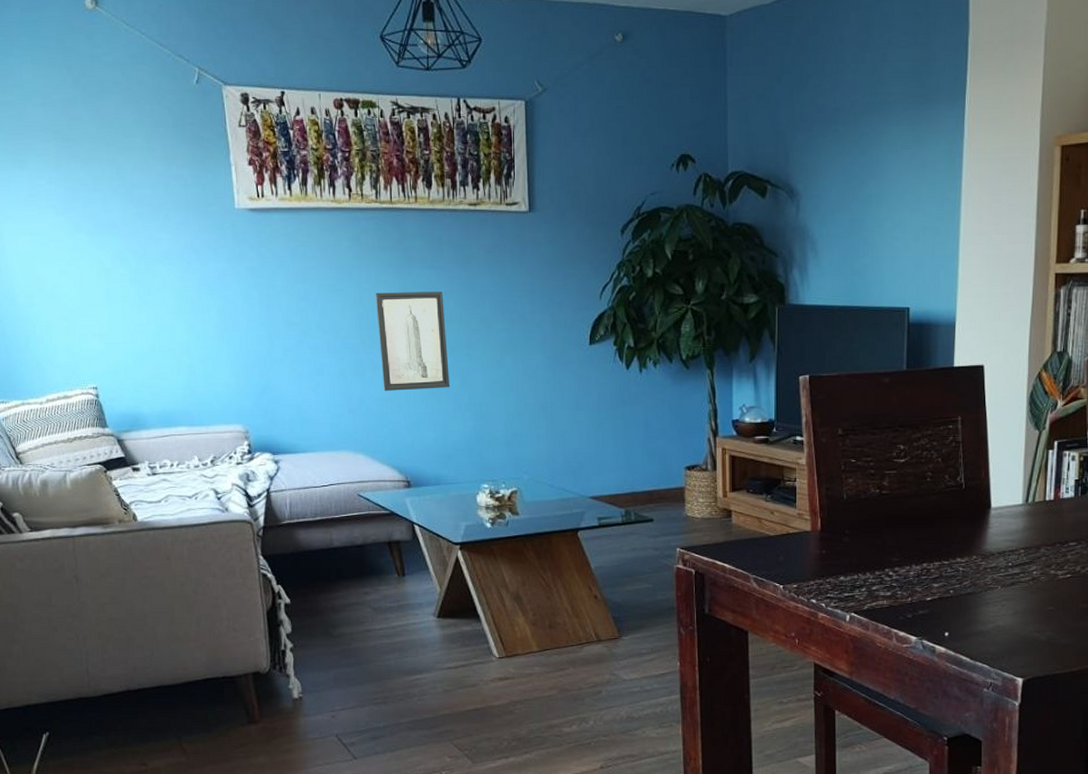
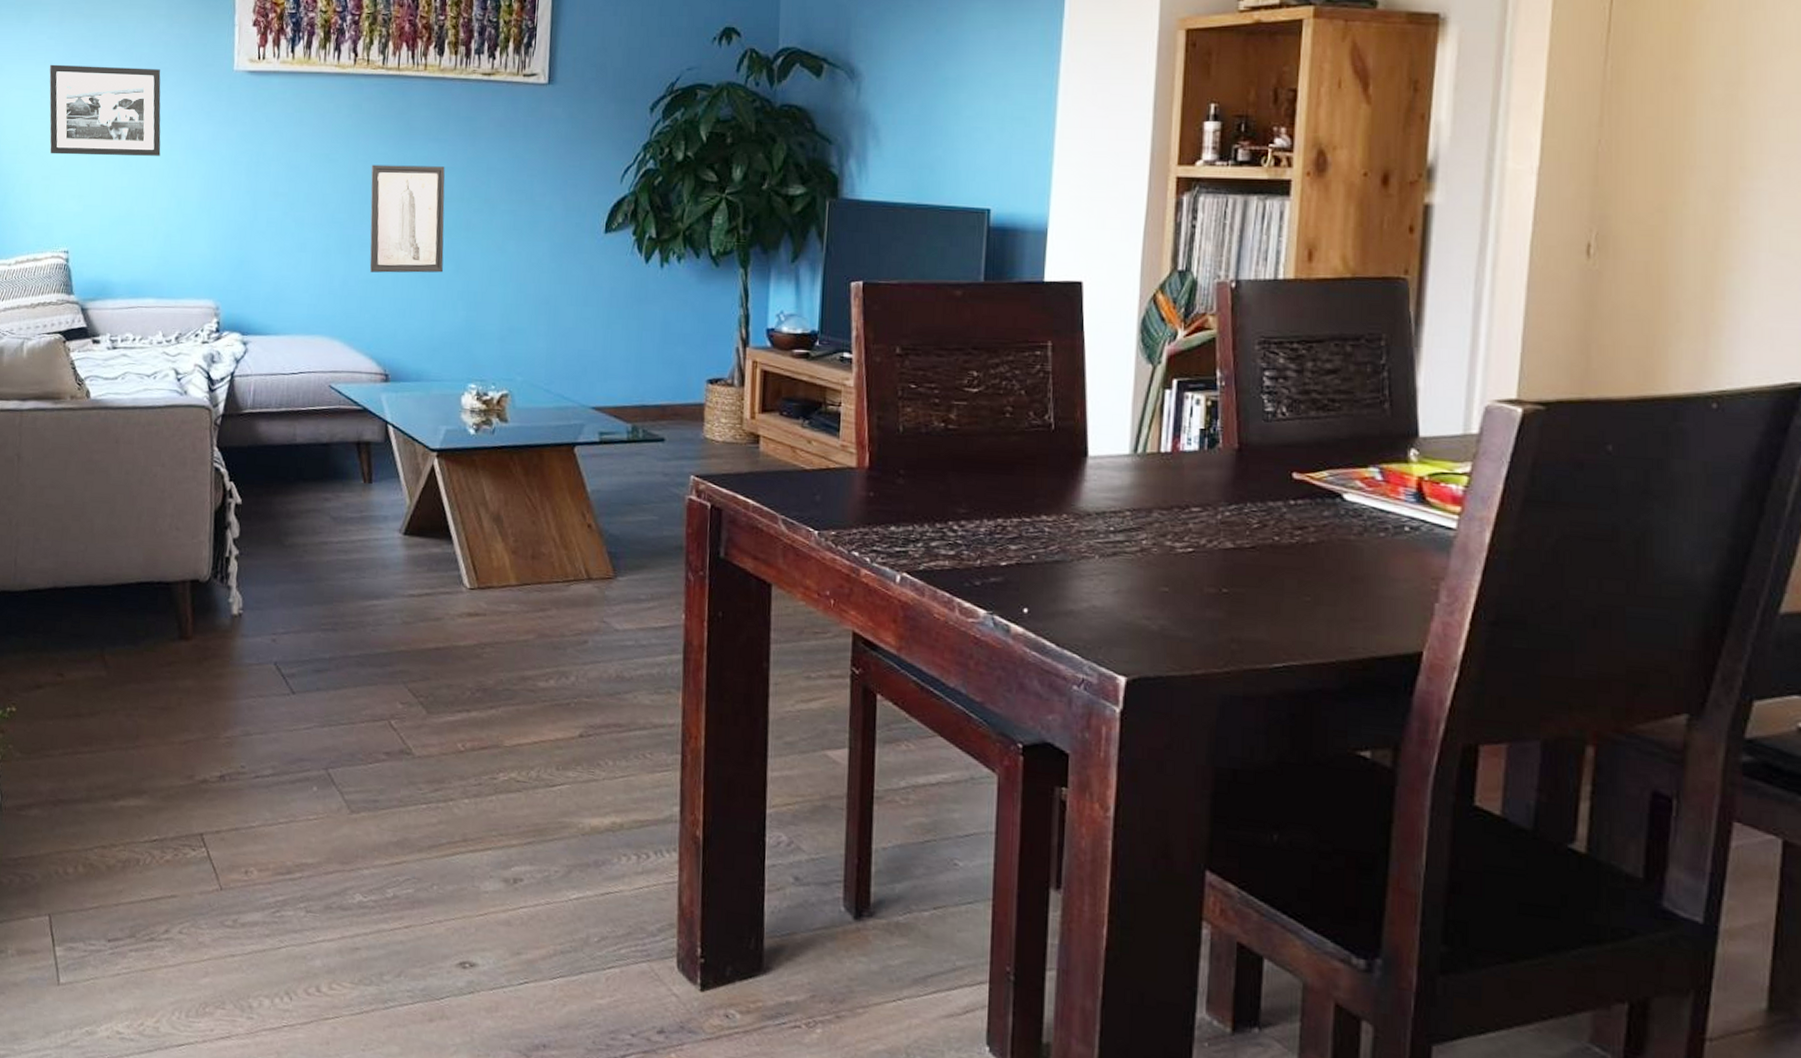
picture frame: none [52,208,174,296] -> present [49,64,161,156]

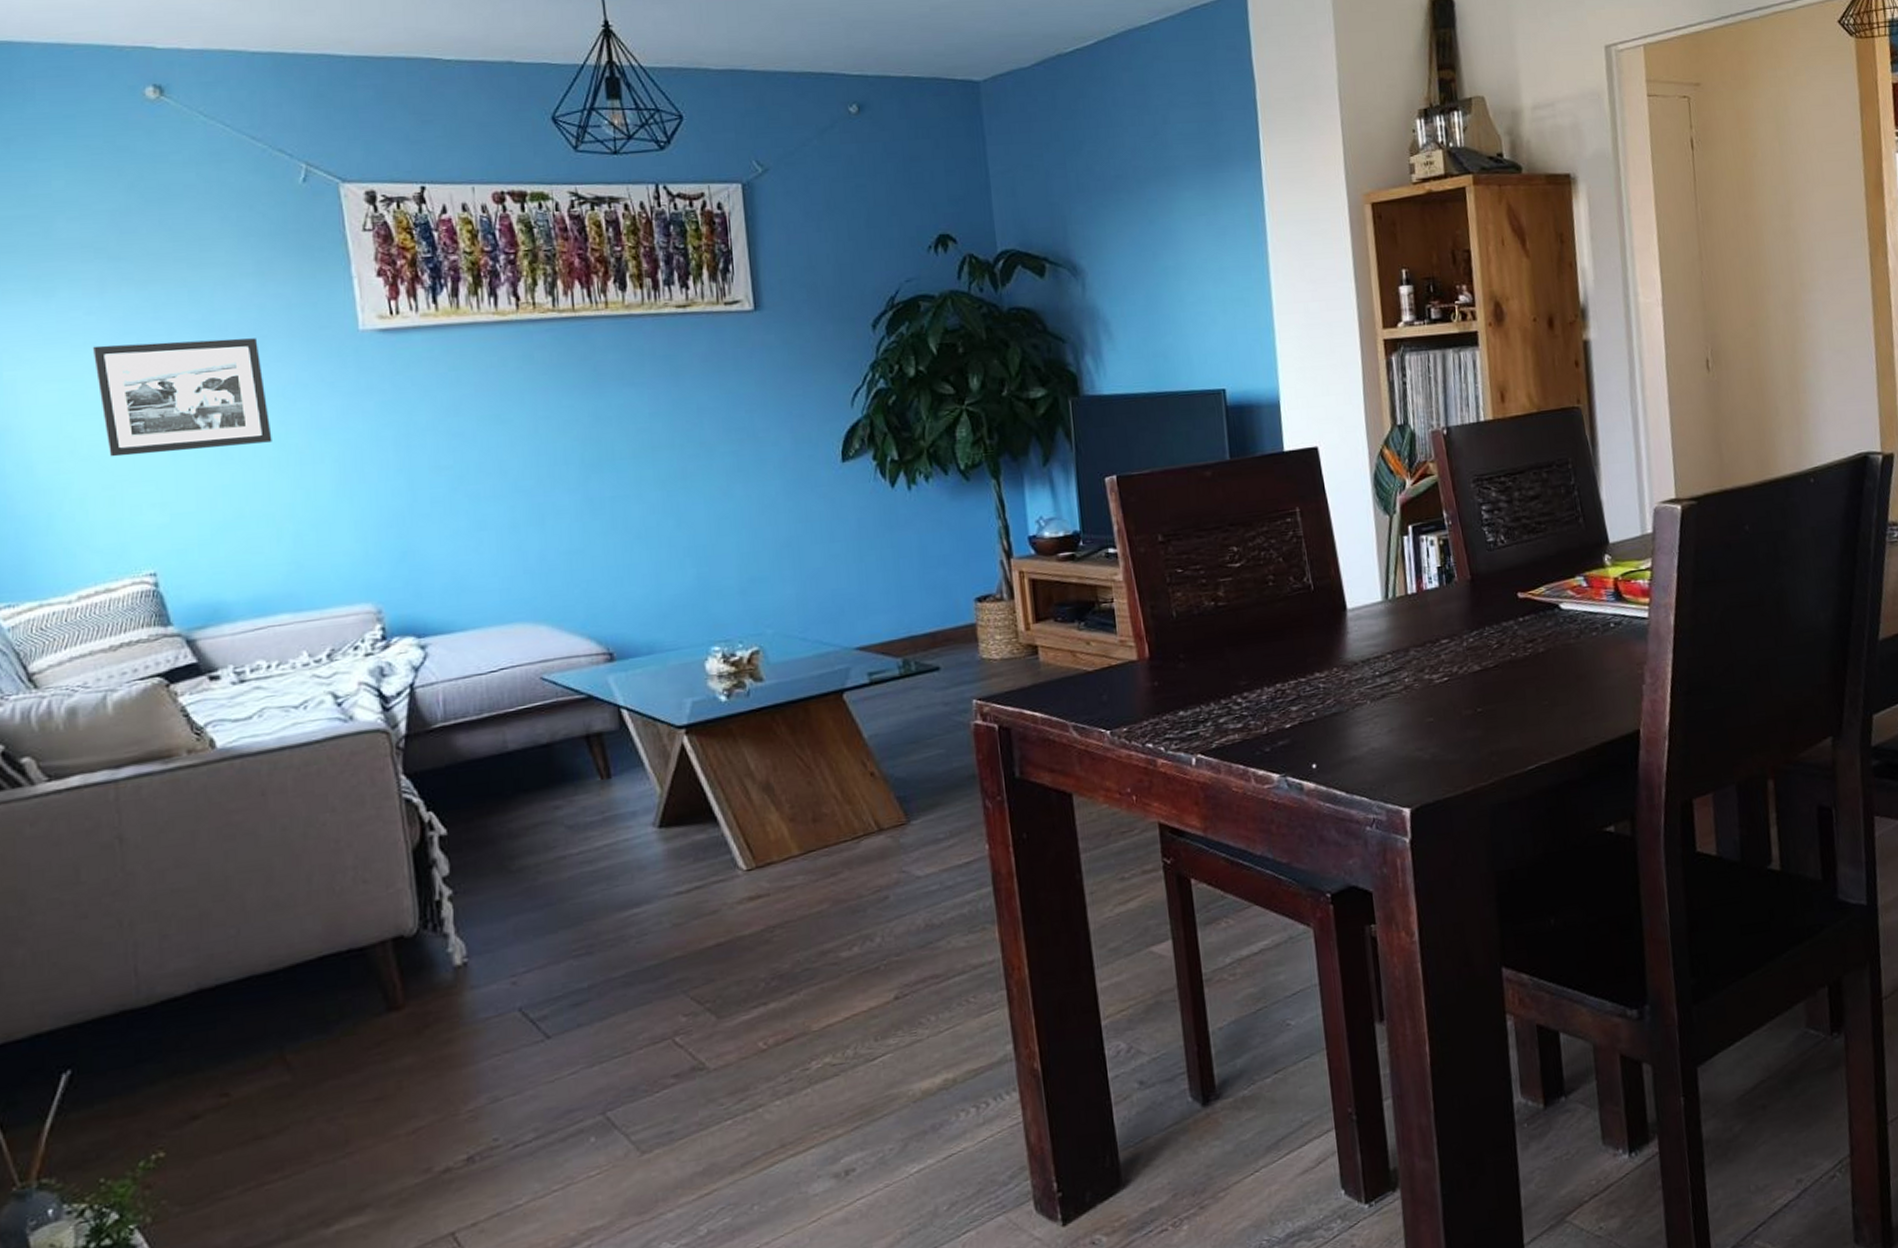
wall art: present [369,164,445,273] -> none [555,413,663,542]

